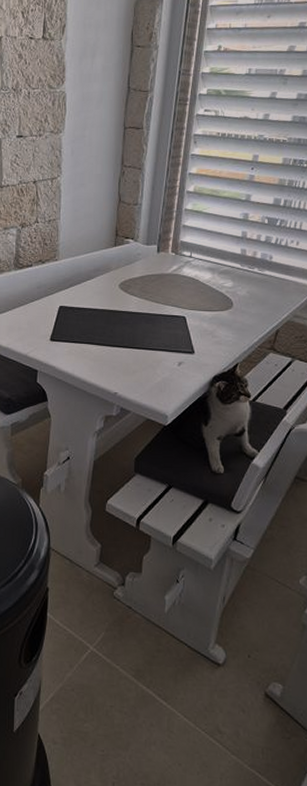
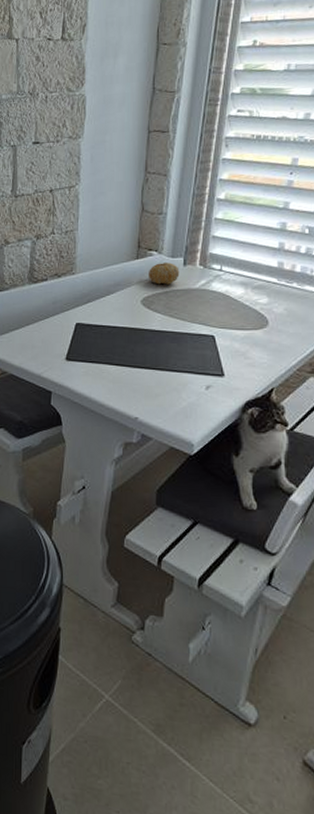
fruit: none [126,250,154,270] -> present [149,263,180,285]

